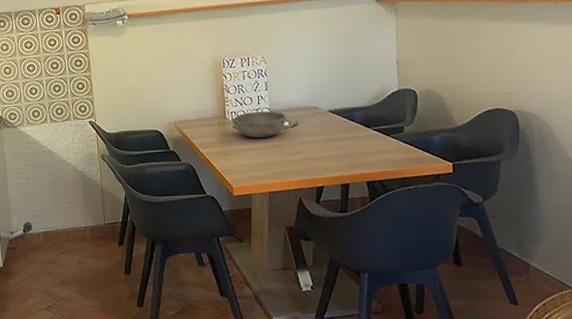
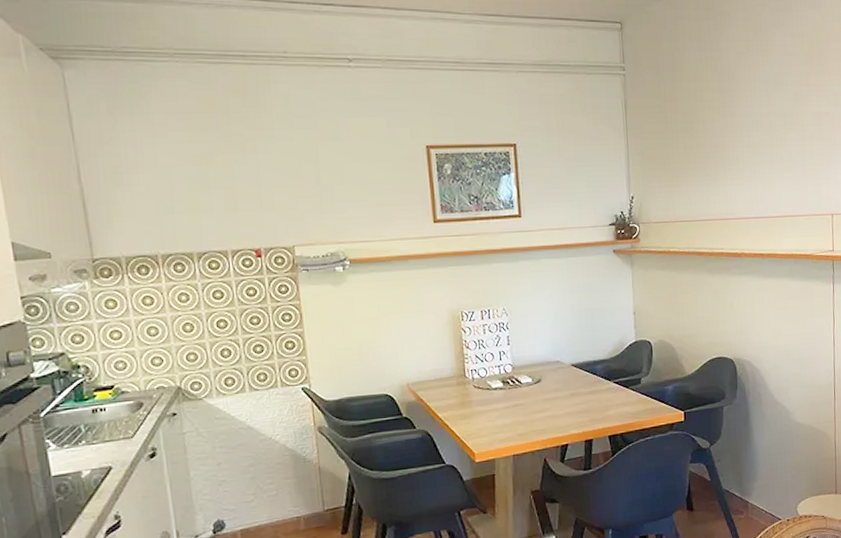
bowl: present [232,111,286,139] -> none [473,367,529,398]

